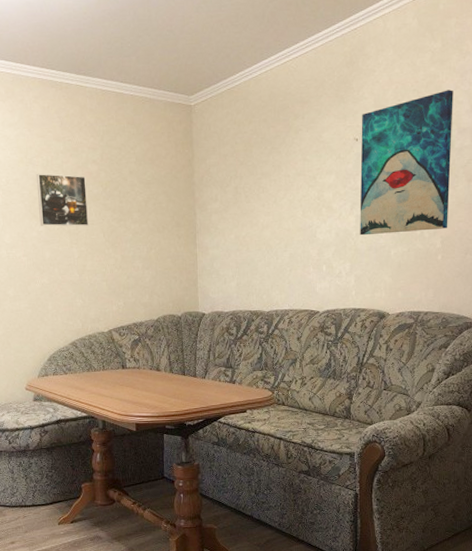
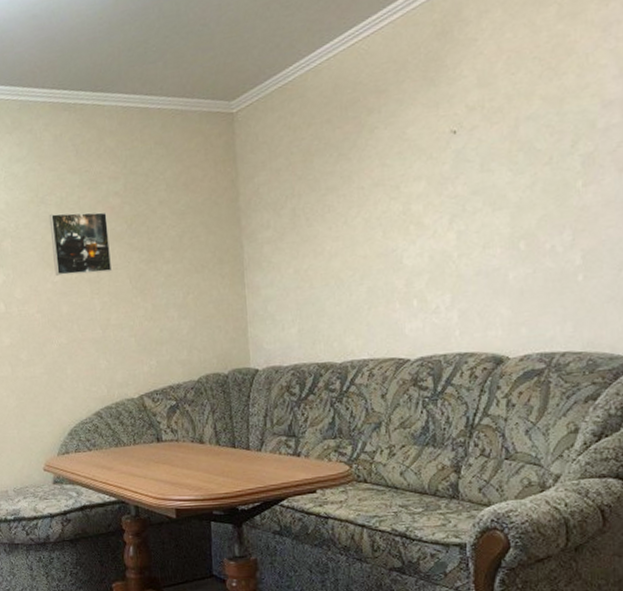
wall art: present [360,90,453,236] -> none [460,50,593,257]

